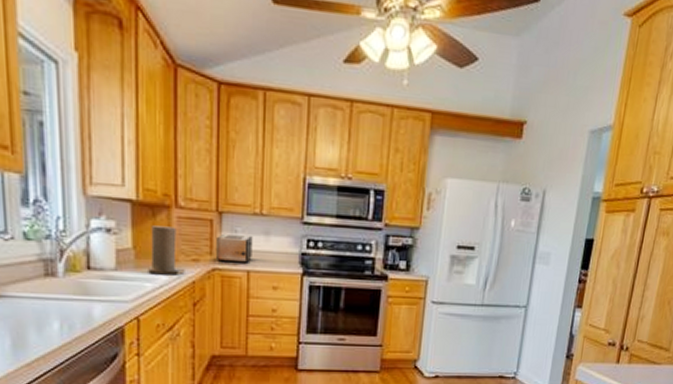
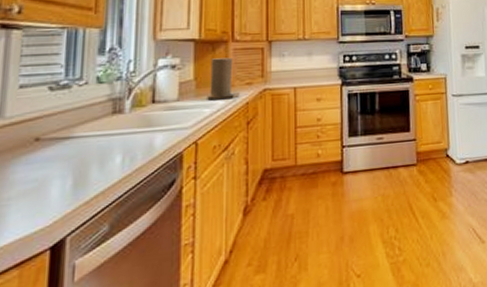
toaster: present [216,233,253,263] -> none [267,57,298,83]

